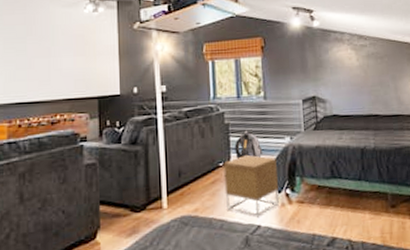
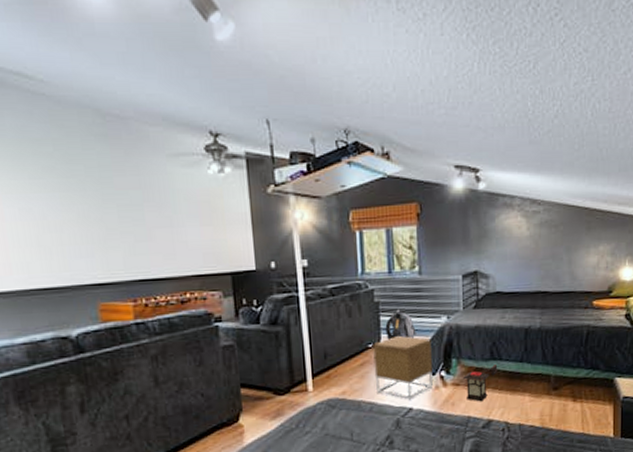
lantern: none [306,183,339,220] -> present [462,364,498,402]

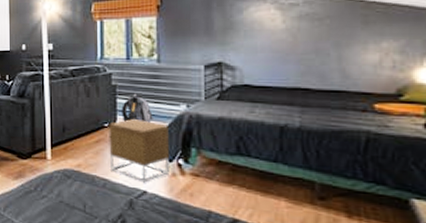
lantern: present [462,364,498,402] -> none [202,159,246,198]

